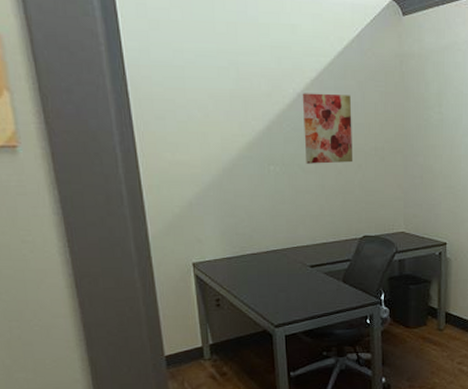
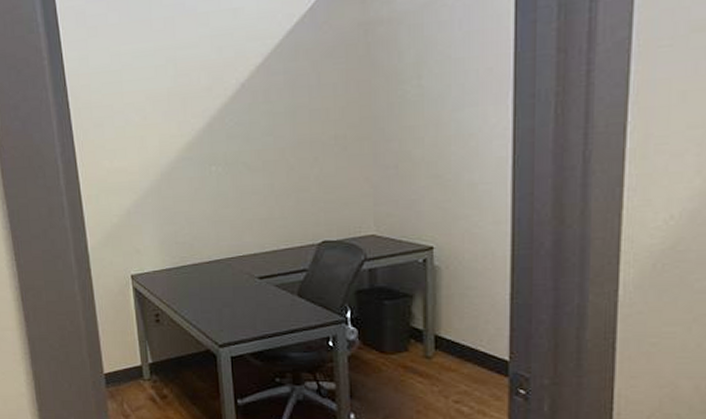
wall art: present [302,93,354,164] -> none [246,78,308,161]

